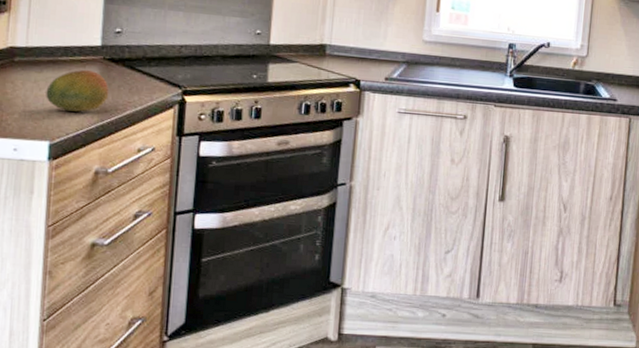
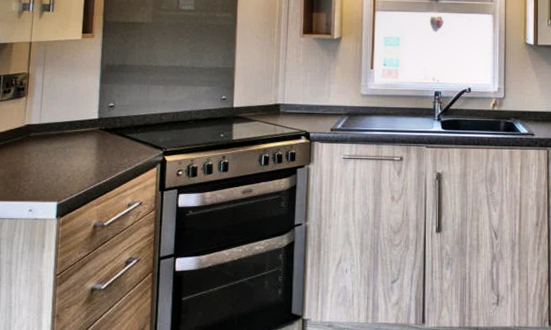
fruit: present [46,69,109,112] -> none [55,139,105,175]

